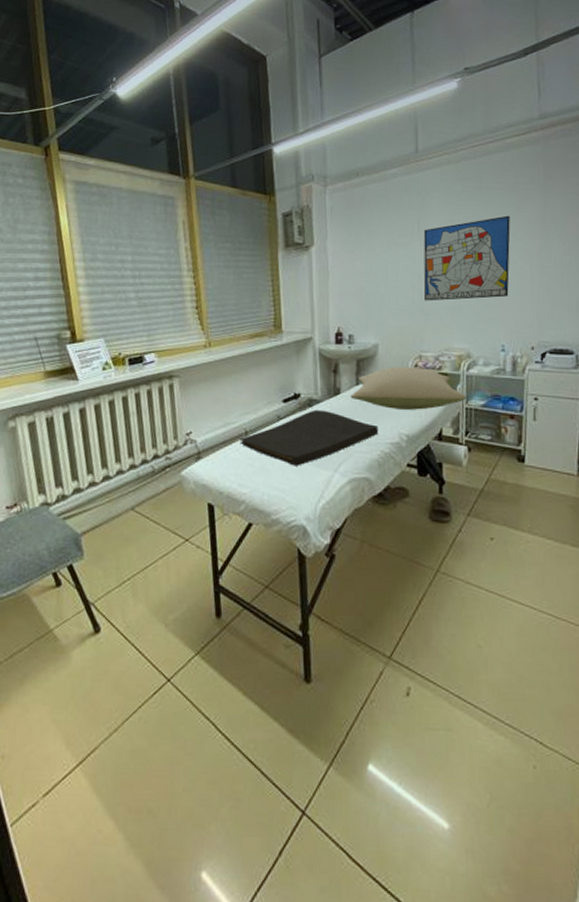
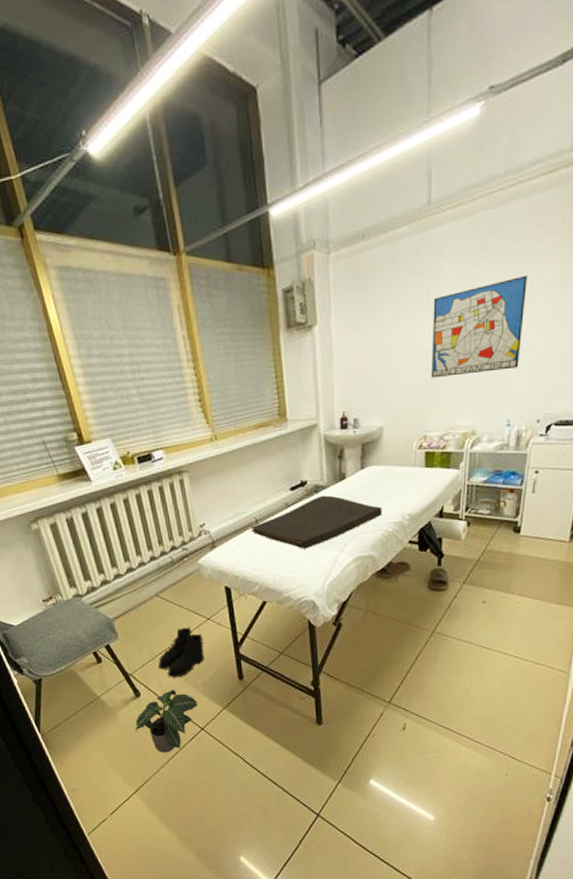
potted plant: none [88,625,167,711] -> present [135,689,199,753]
boots: none [125,549,181,611] -> present [158,627,205,678]
pillow: present [350,366,466,410] -> none [355,447,469,490]

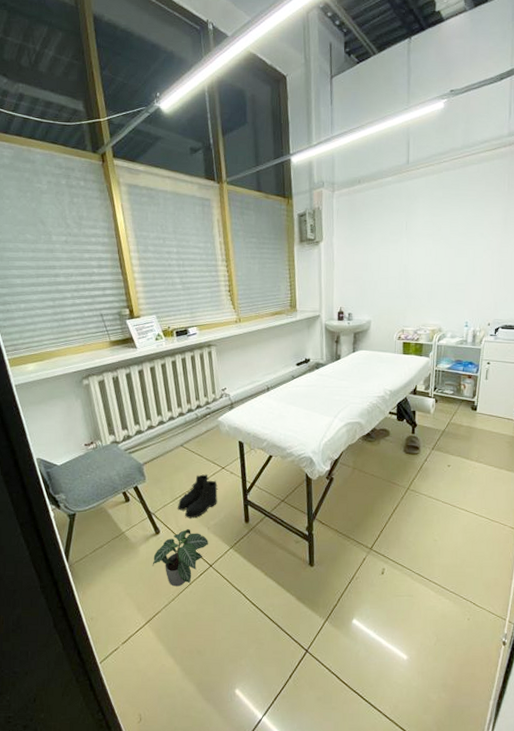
hand towel: present [251,495,383,549] -> none [263,371,369,414]
wall art: present [432,275,527,378] -> none [408,218,479,287]

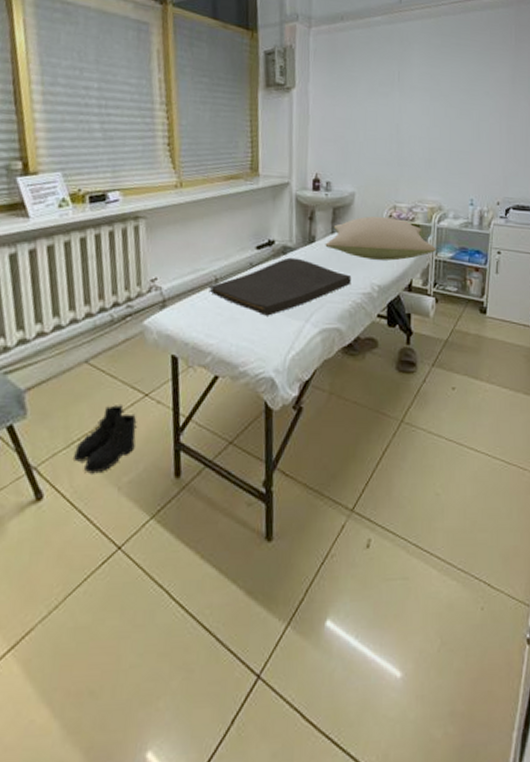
potted plant: present [152,528,209,587] -> none [26,489,119,585]
hand towel: none [263,371,369,414] -> present [209,257,352,316]
pillow: none [348,338,436,372] -> present [325,216,436,261]

